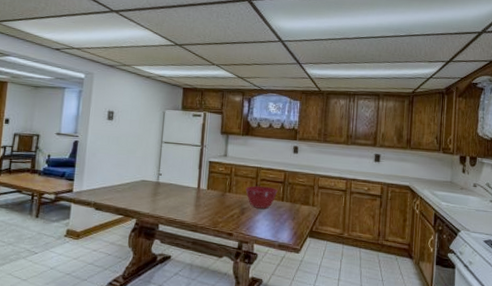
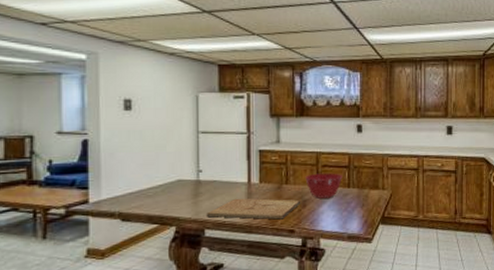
cutting board: none [161,200,241,223] -> present [206,198,301,220]

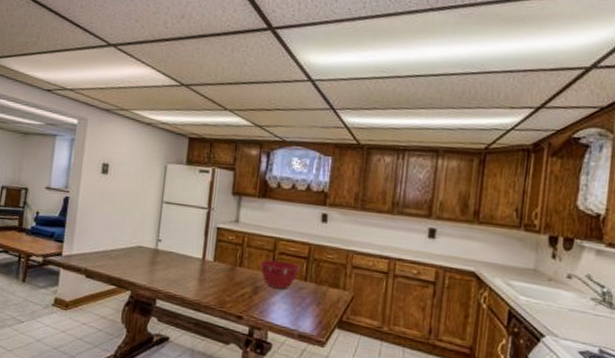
cutting board: present [206,198,301,220] -> none [159,273,253,303]

